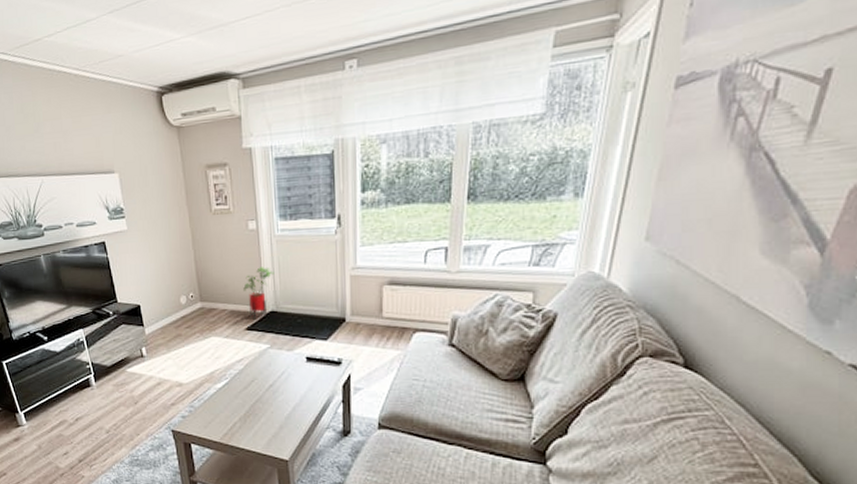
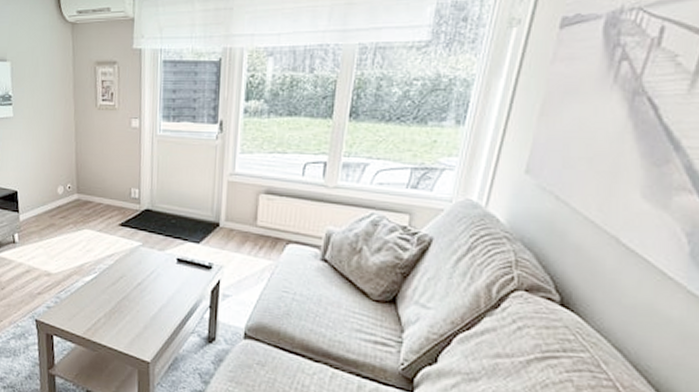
house plant: present [243,267,275,319] -> none [121,165,153,216]

